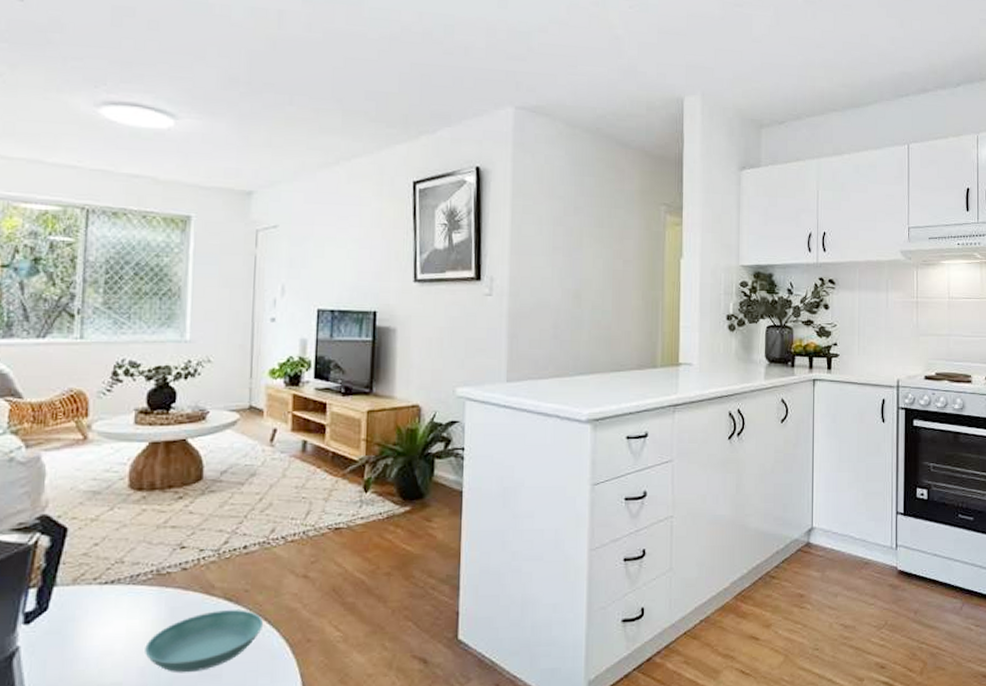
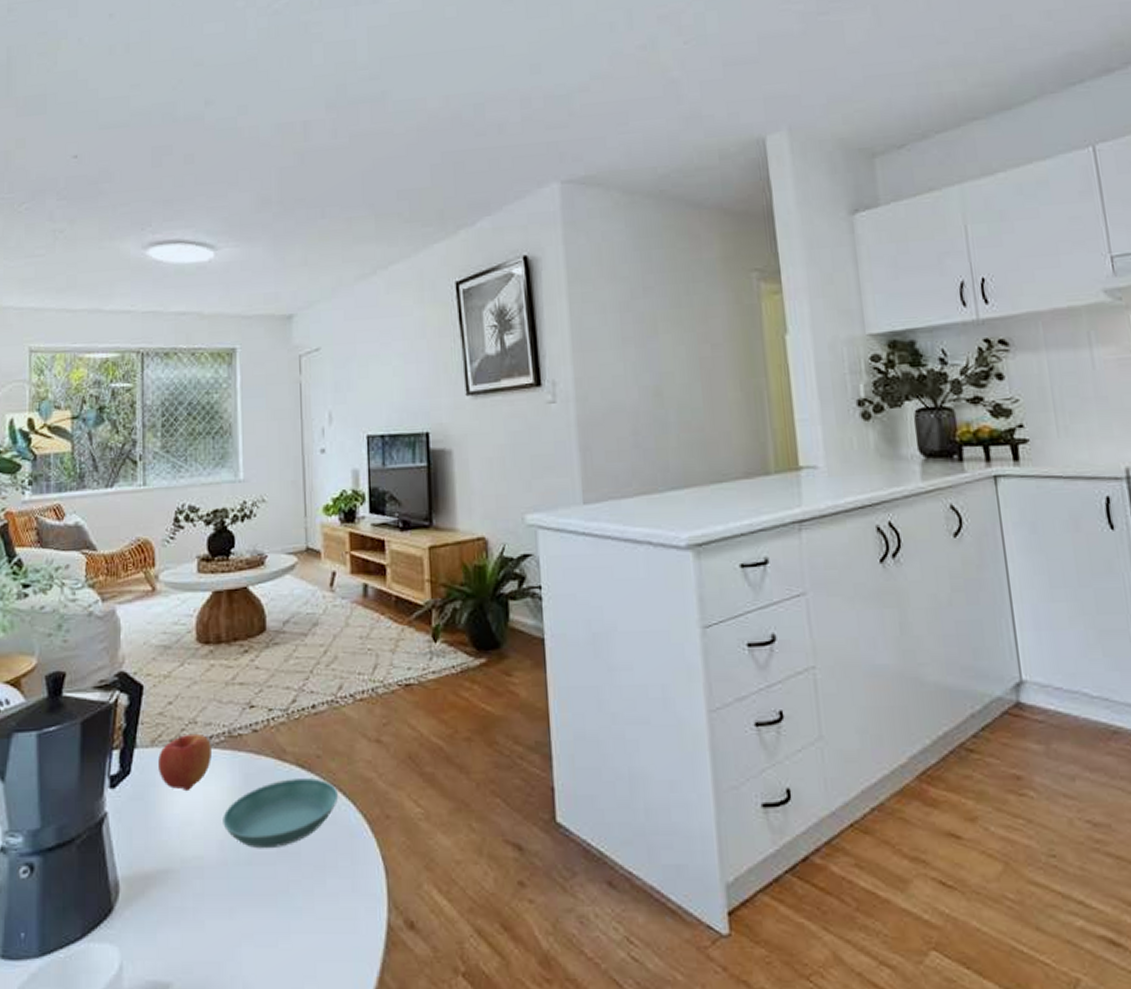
apple: none [79,572,138,624] -> present [158,733,211,790]

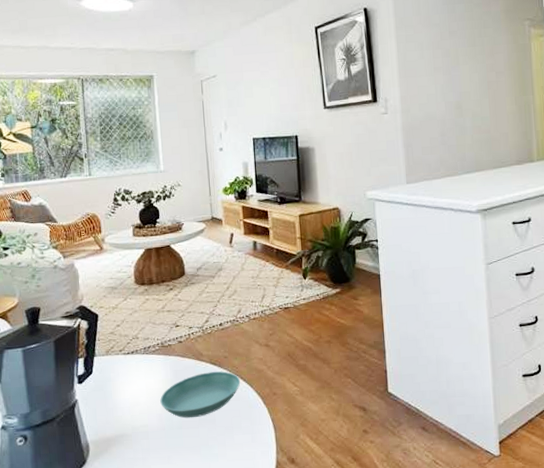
apple: present [158,733,211,790] -> none [112,345,150,383]

